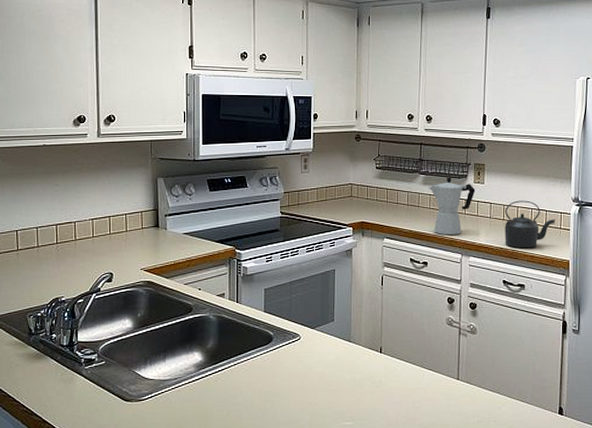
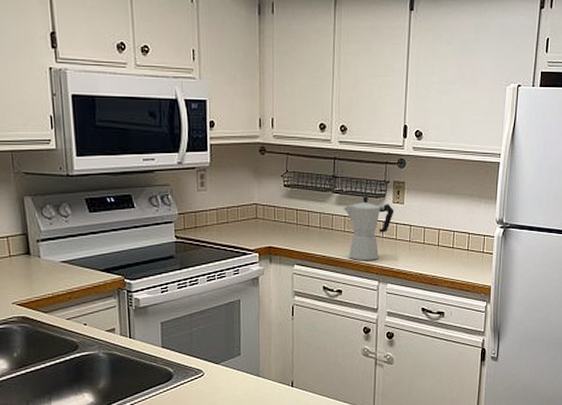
kettle: present [504,200,555,249] -> none [425,222,478,274]

